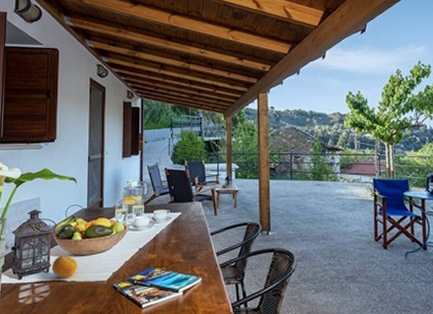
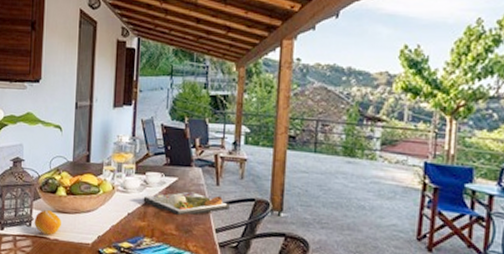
dinner plate: none [152,223,227,244] -> present [143,191,230,215]

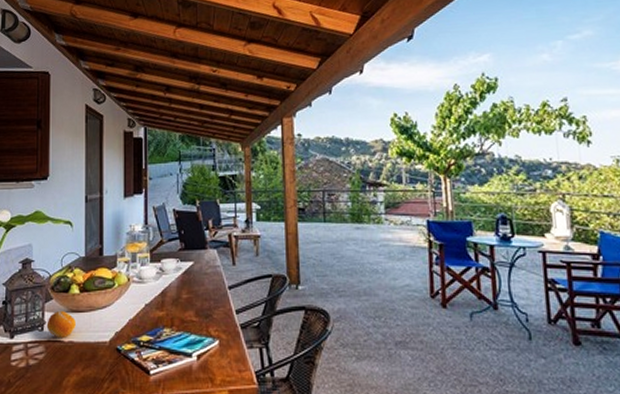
dinner plate: present [143,191,230,215] -> none [160,274,248,300]

